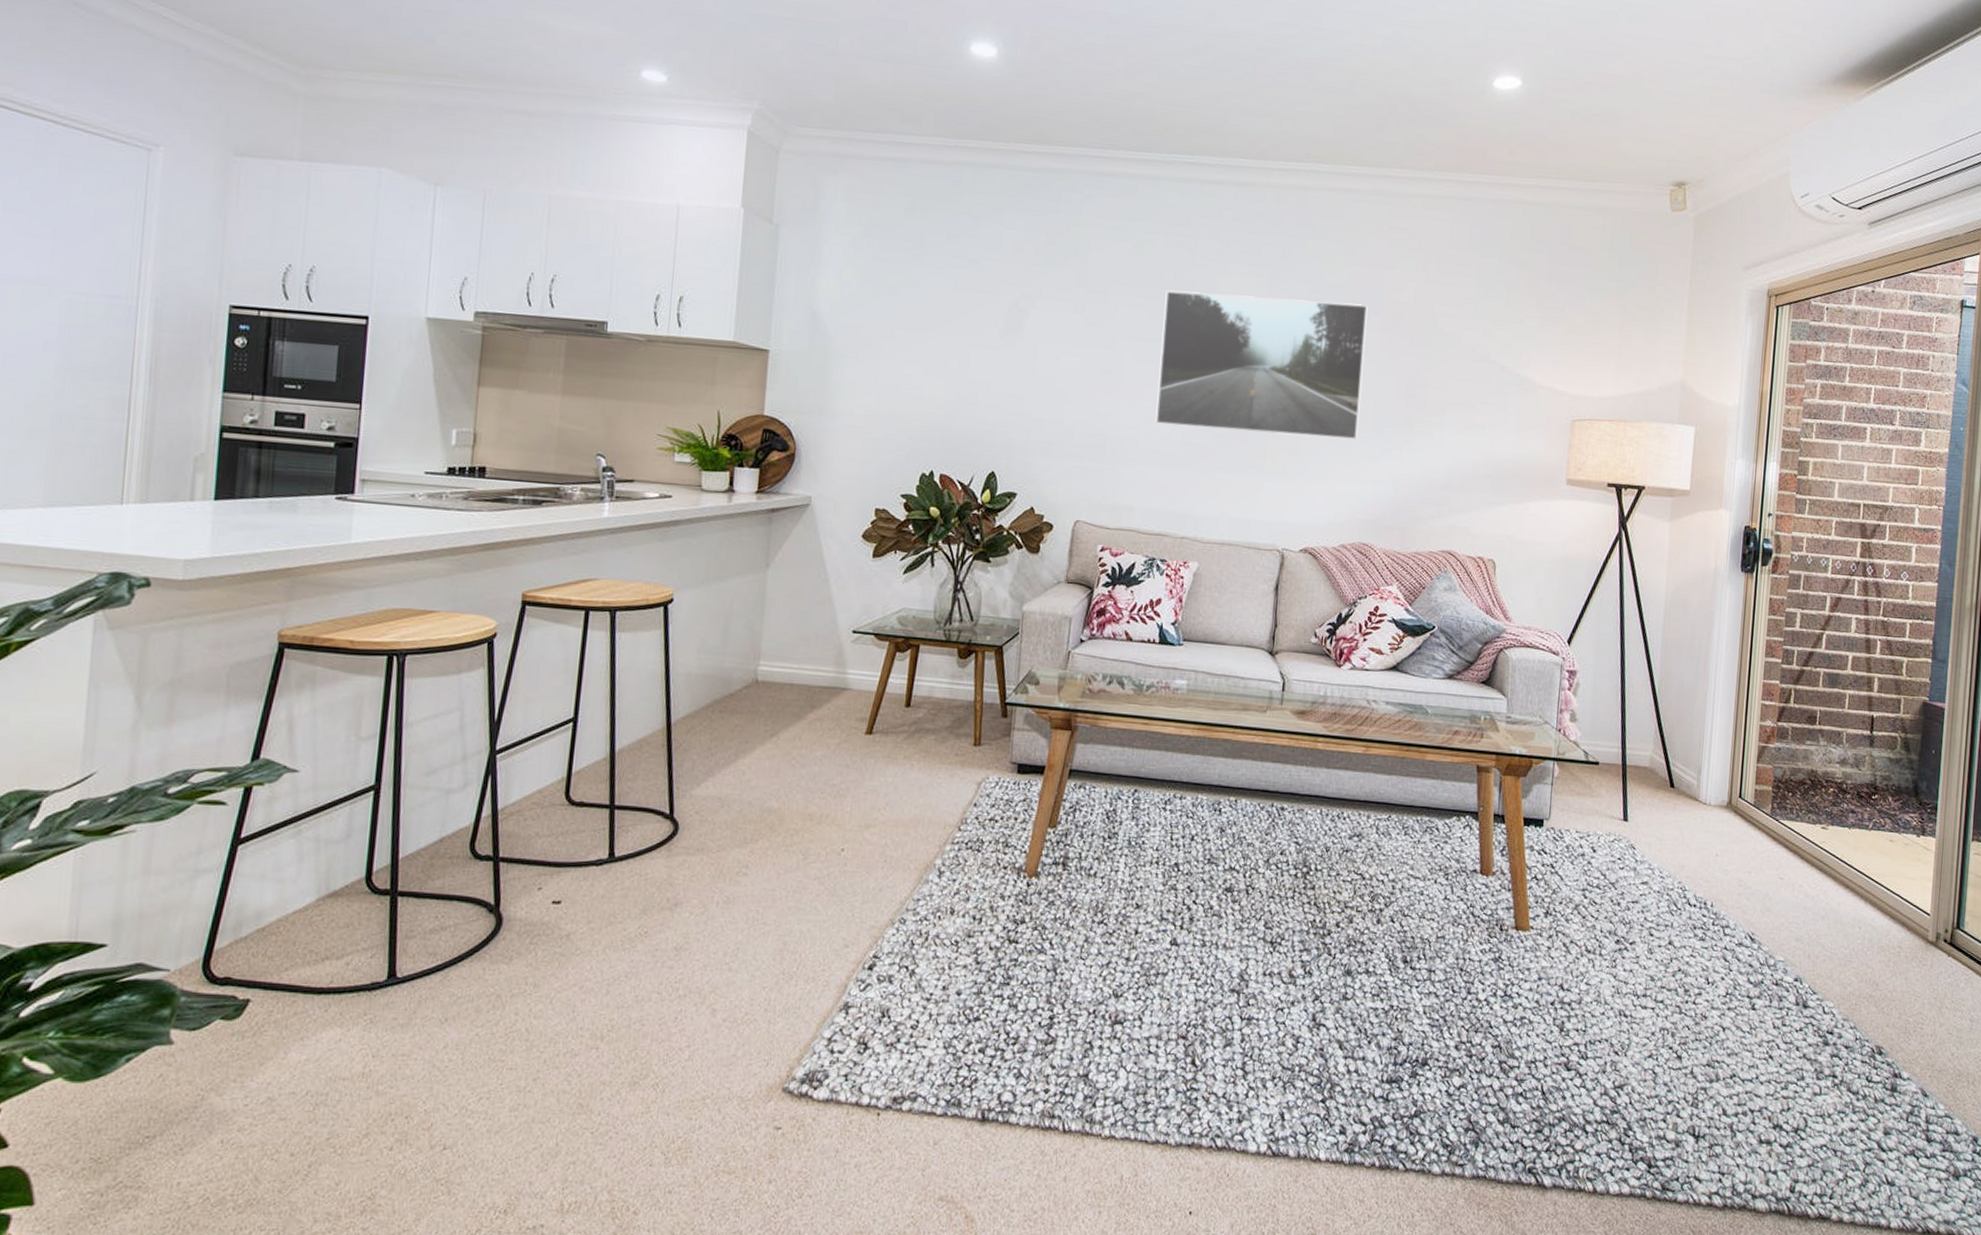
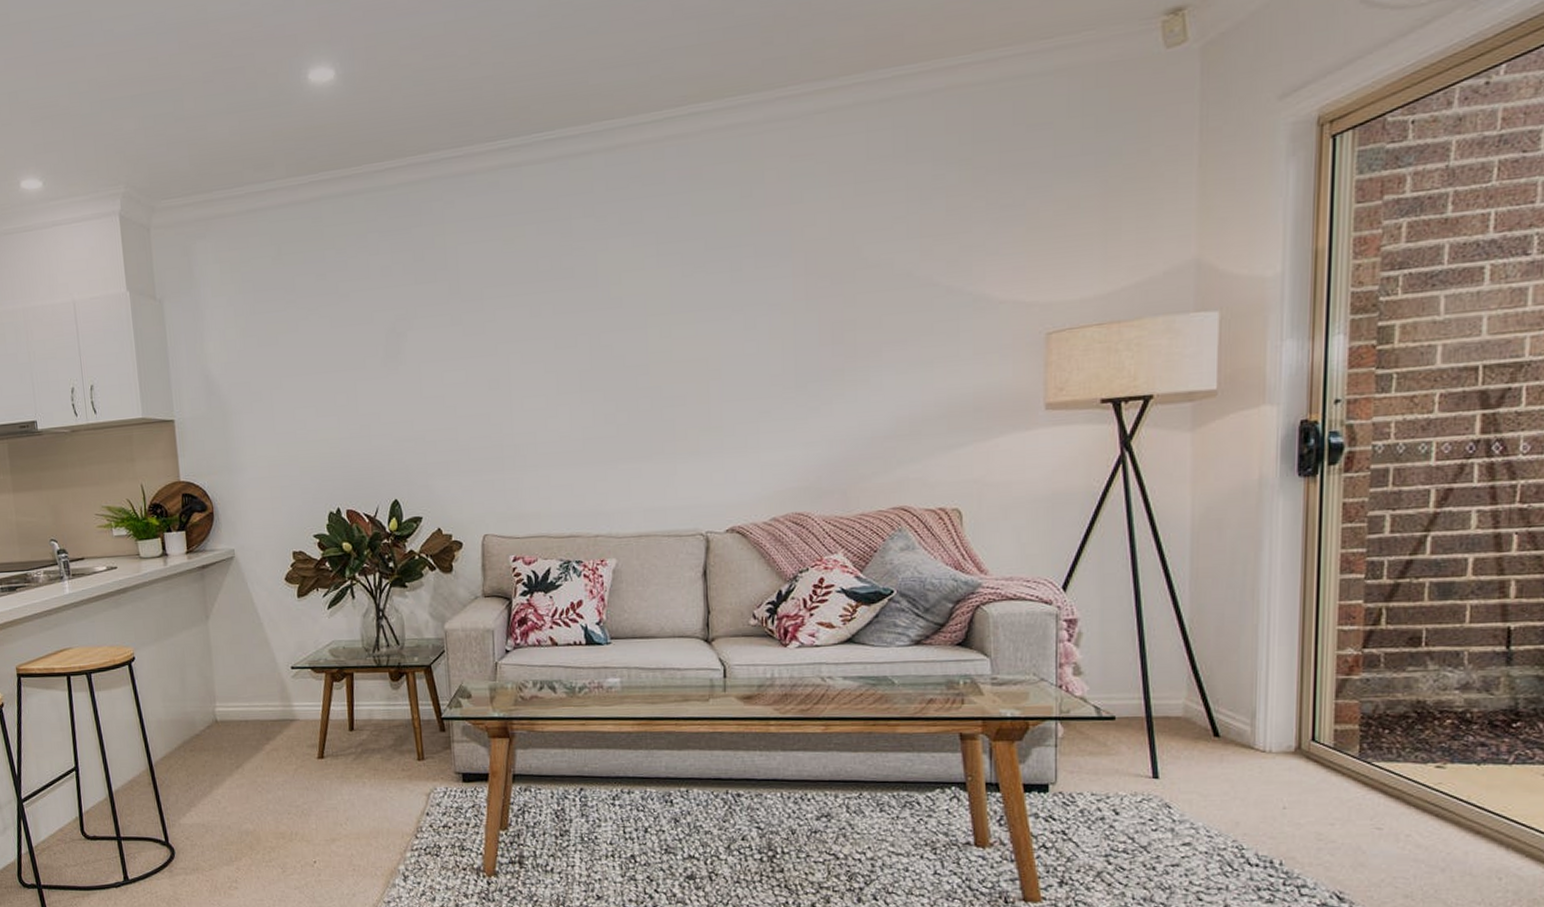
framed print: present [1155,290,1368,441] -> none [544,251,778,425]

